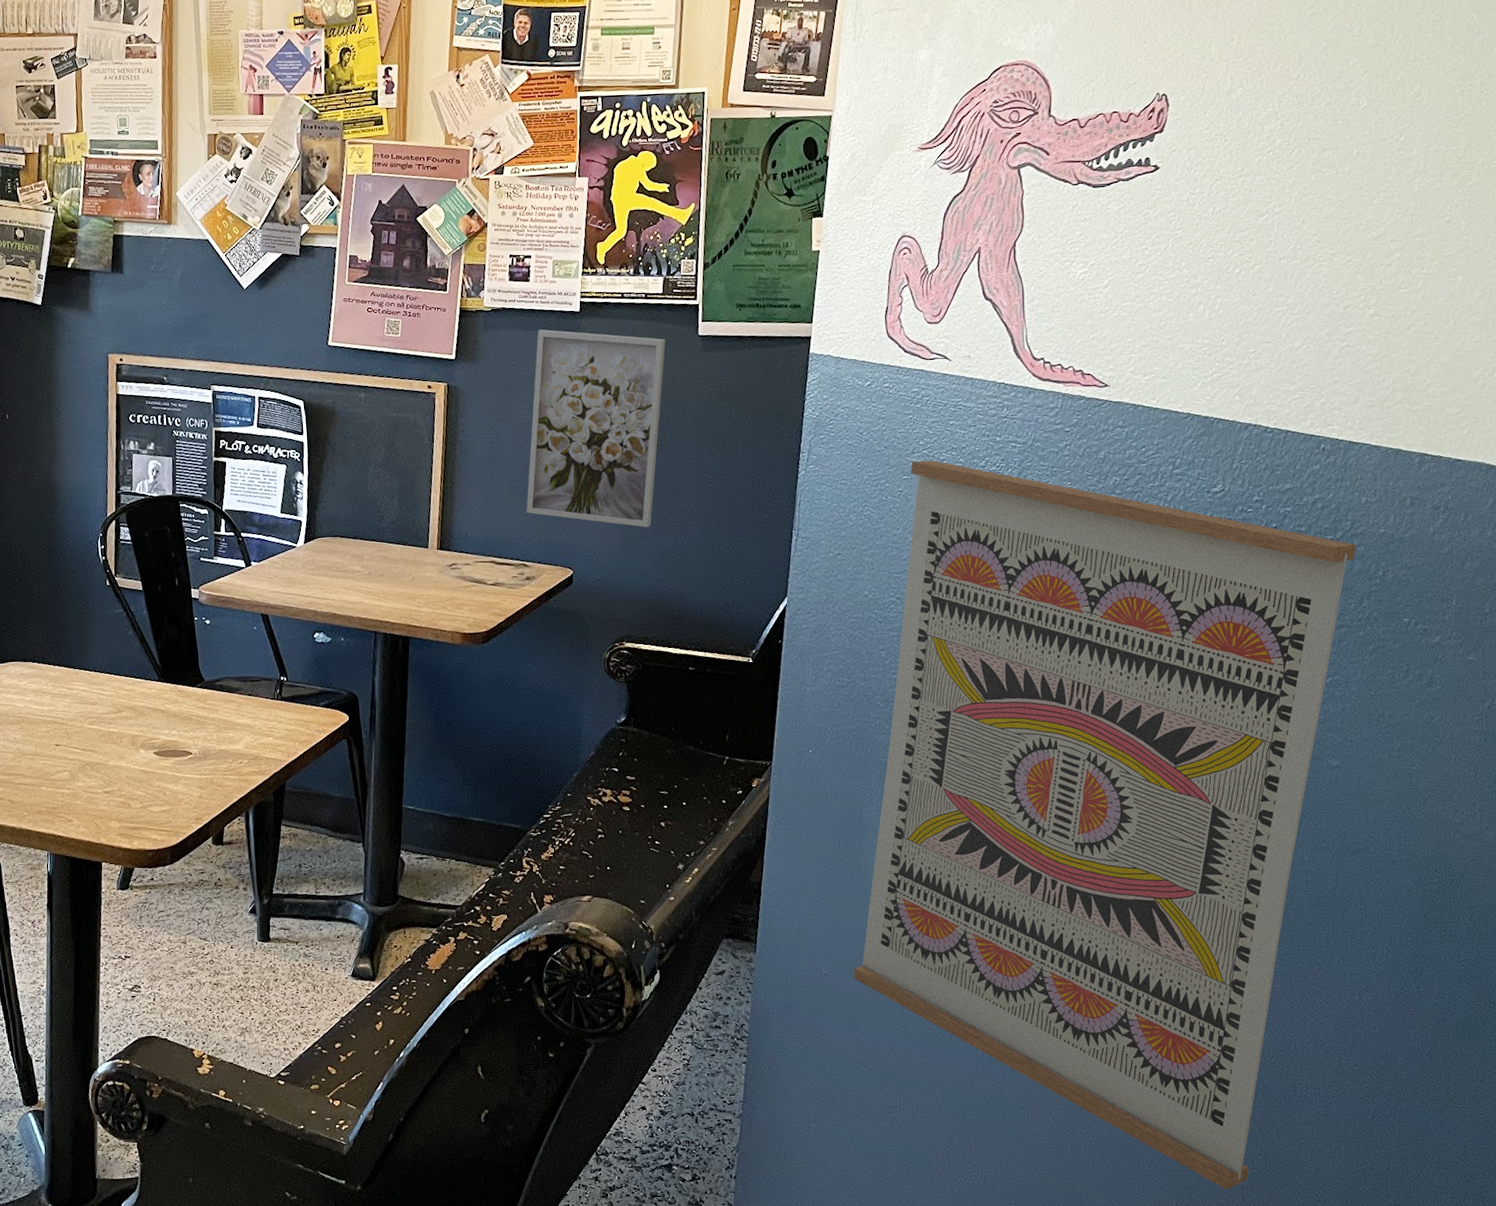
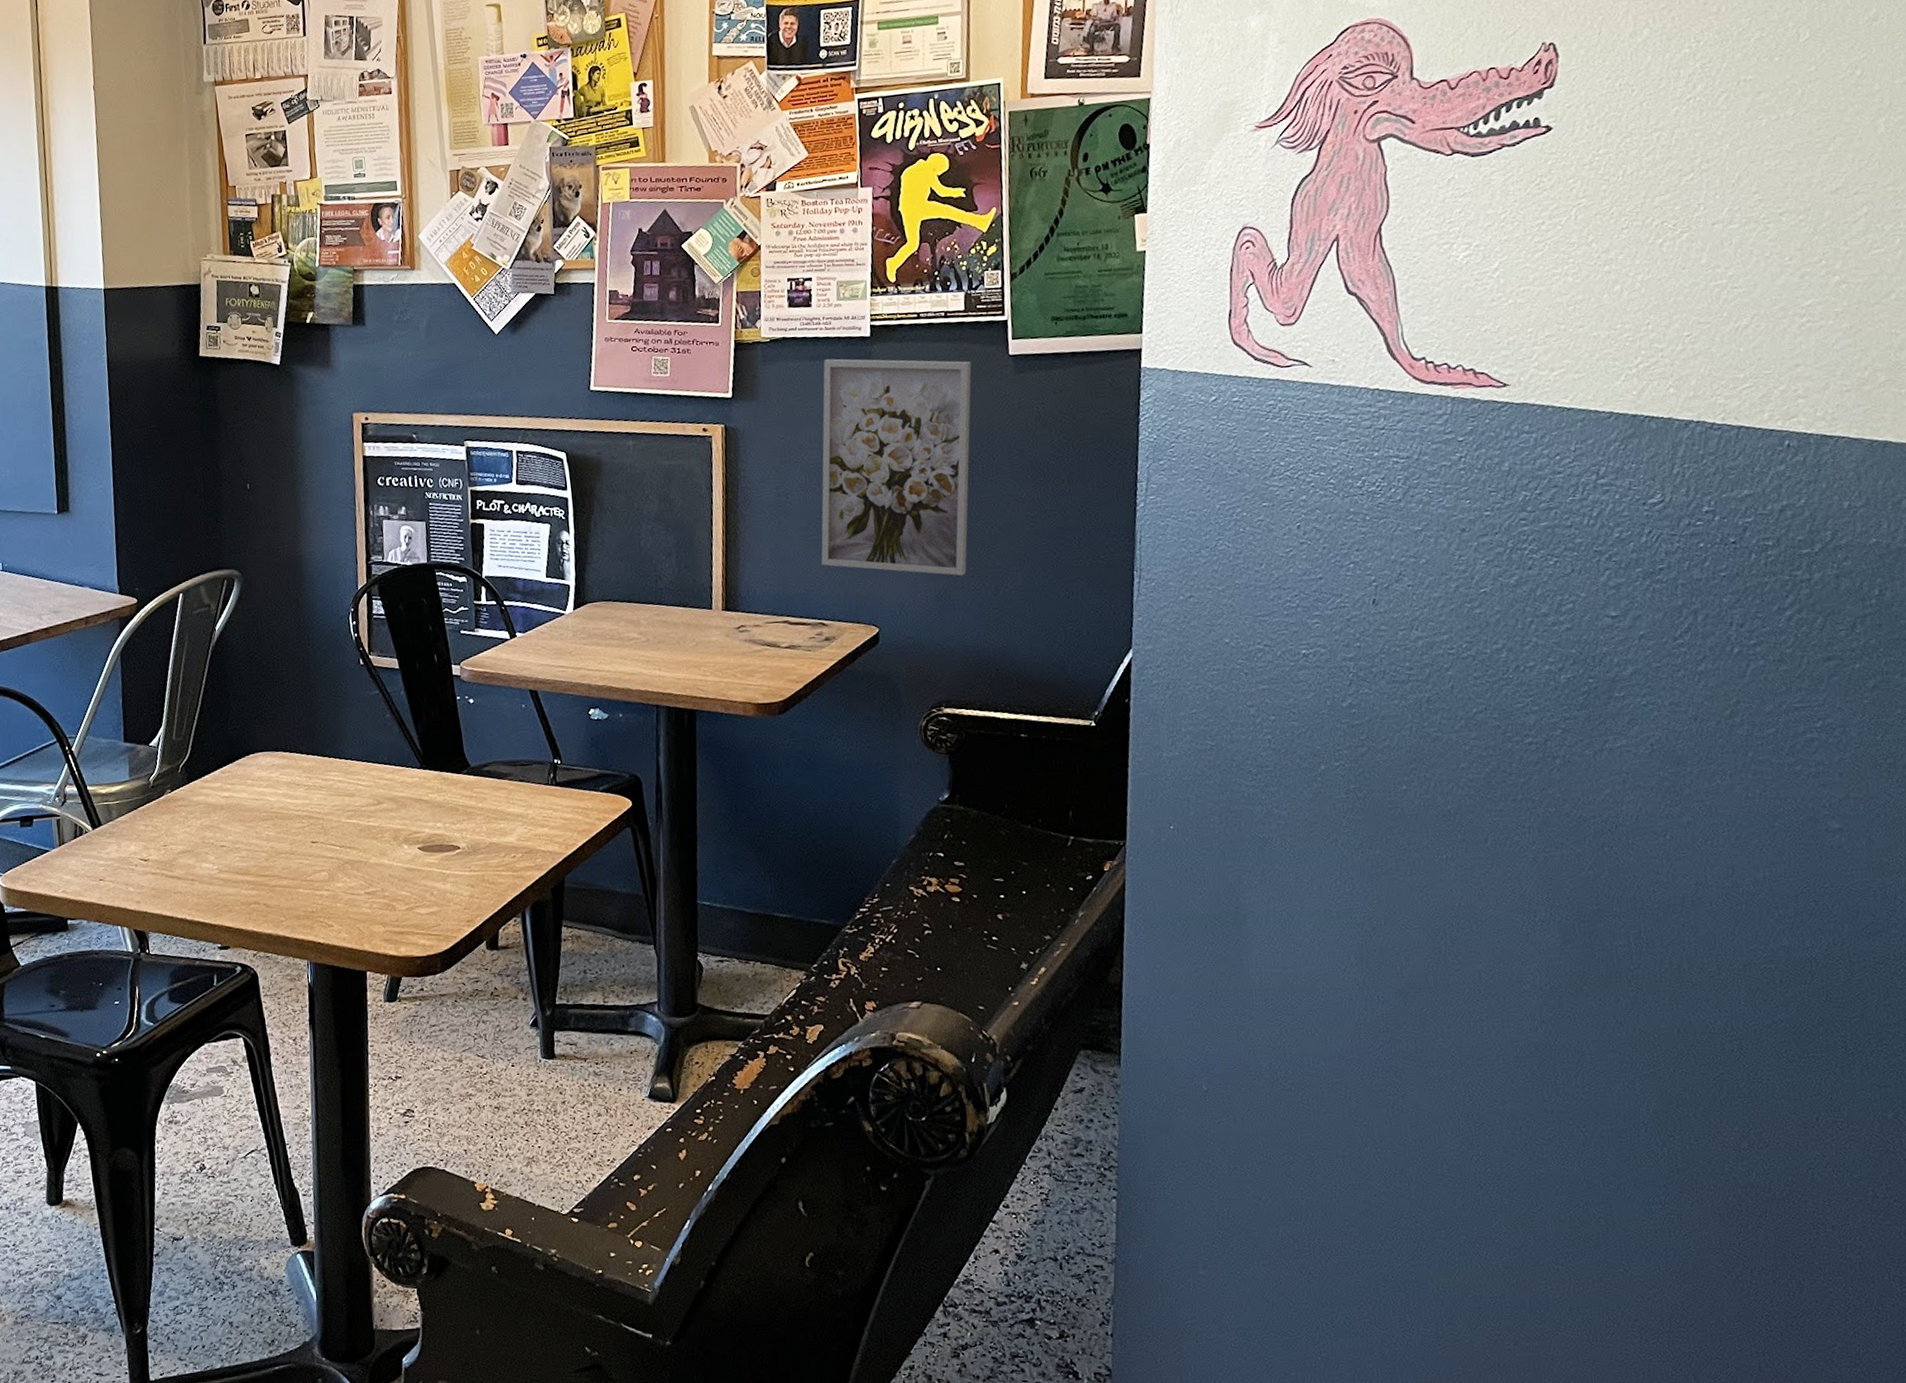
wall art: present [854,460,1357,1190] -> none [1241,482,1842,1357]

